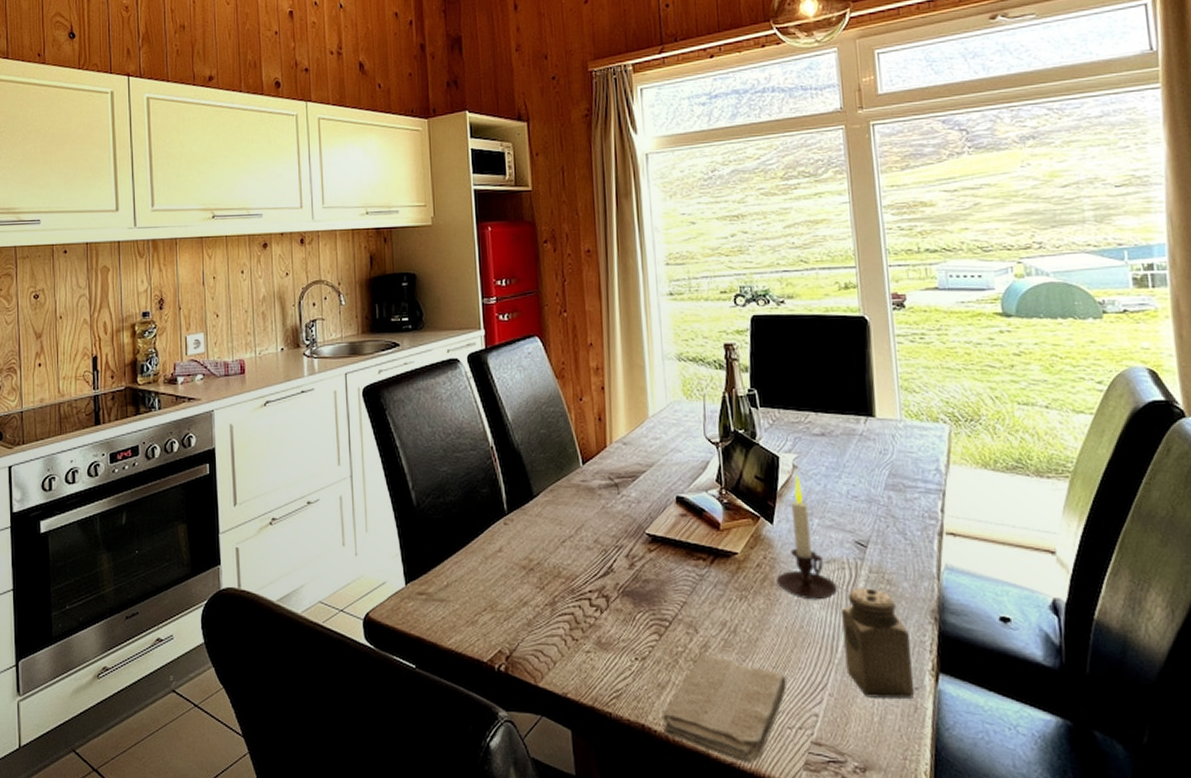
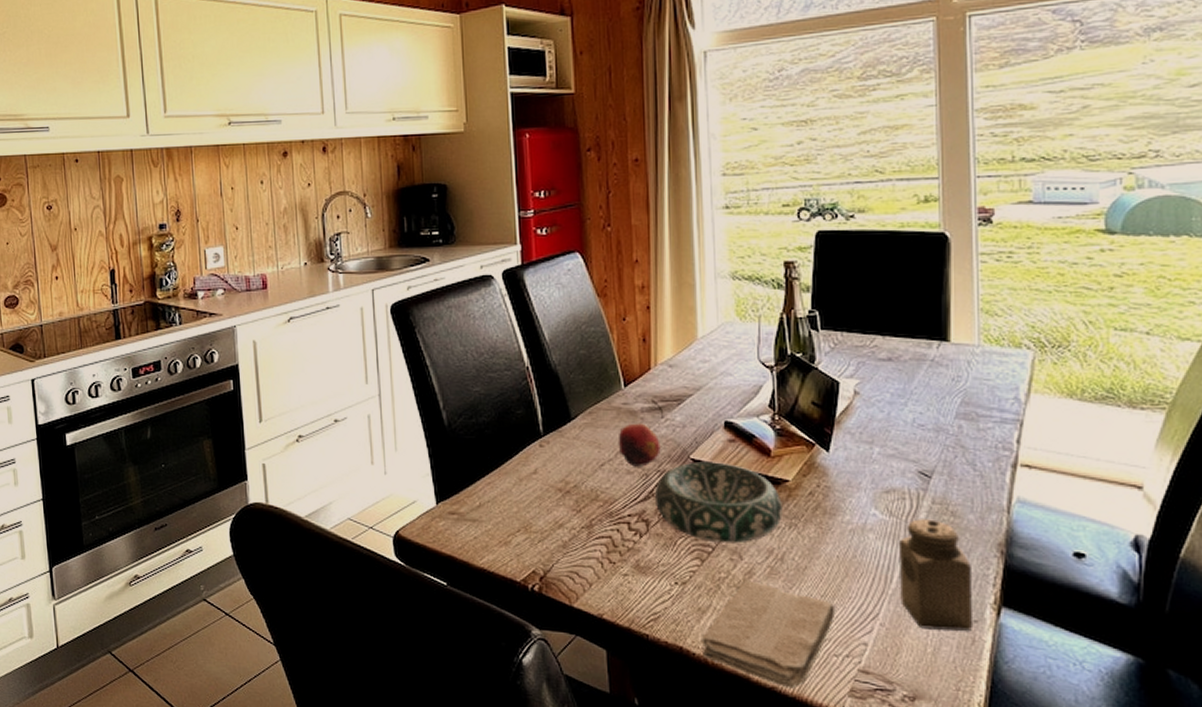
fruit: none [577,499,618,543] -> present [618,423,661,467]
decorative bowl: none [613,536,733,617] -> present [654,462,782,543]
candle: present [777,475,838,600] -> none [831,401,896,530]

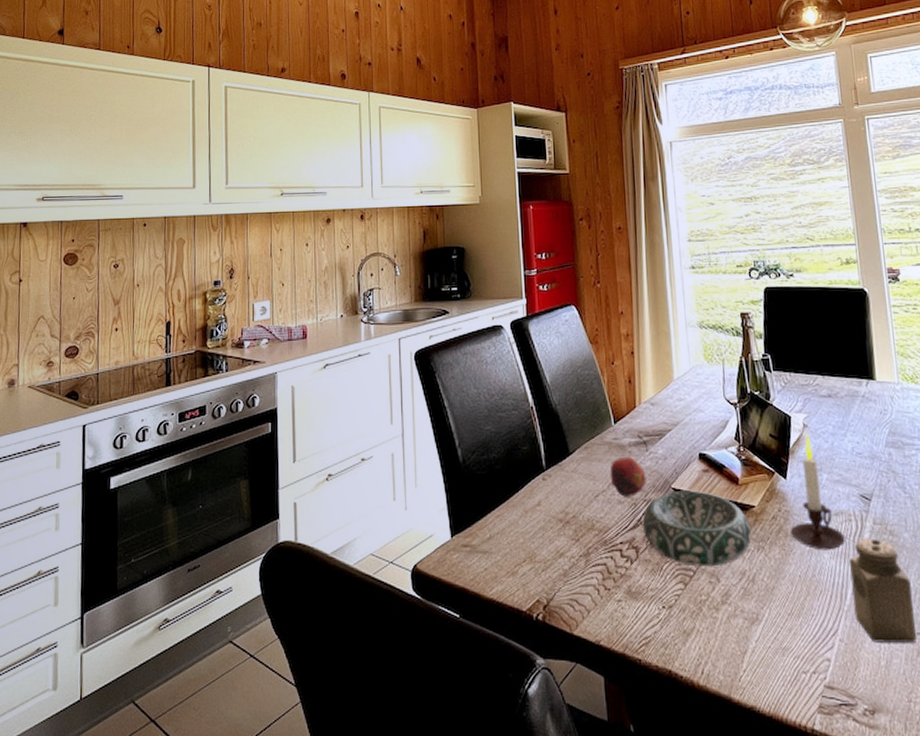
washcloth: present [701,580,835,689] -> none [687,602,801,708]
candle: none [831,401,896,530] -> present [791,433,845,550]

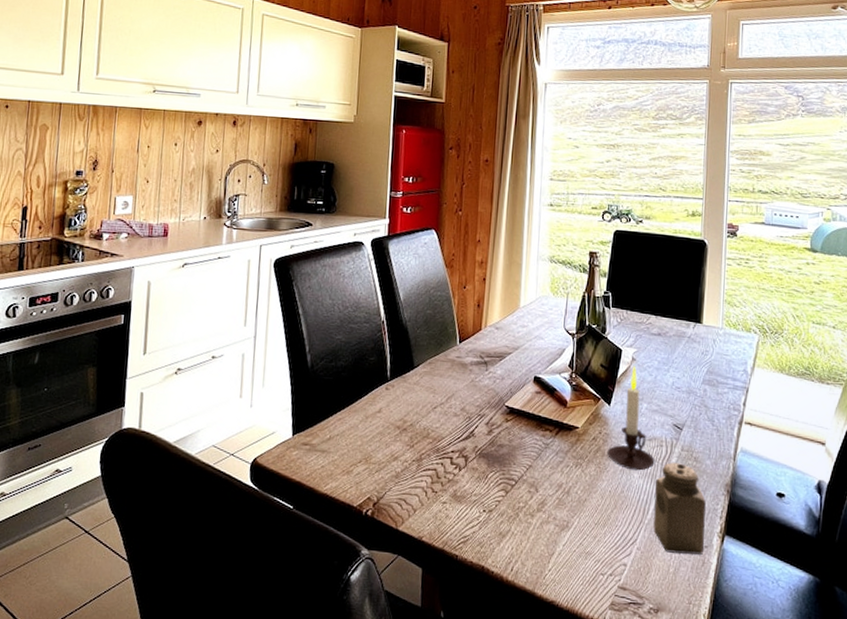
fruit: present [610,456,647,497] -> none [449,373,483,411]
decorative bowl: present [642,491,751,567] -> none [473,408,572,478]

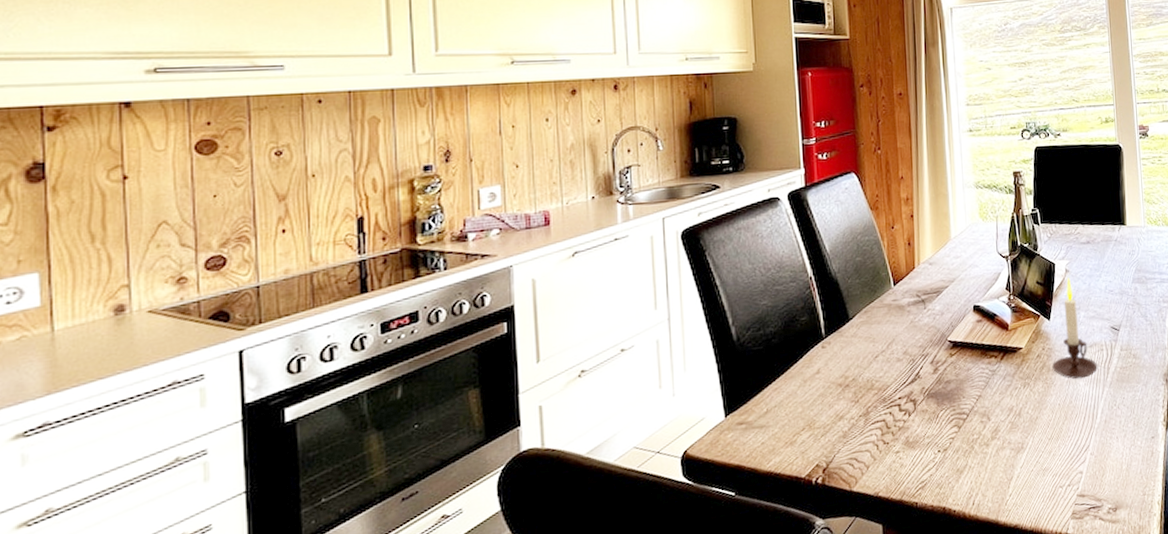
salt shaker: present [653,462,706,555] -> none [1100,363,1152,451]

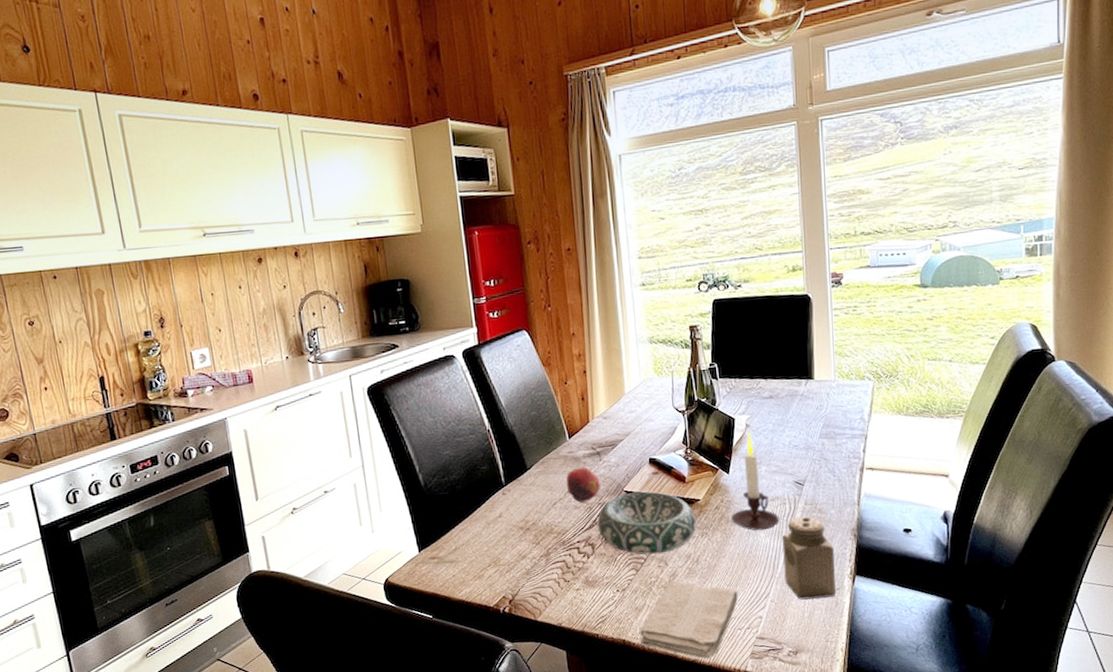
fruit: none [889,315,924,355] -> present [566,466,601,503]
decorative bowl: none [919,340,1019,410] -> present [597,491,696,555]
washcloth: none [960,436,1059,523] -> present [639,580,738,659]
salt shaker: none [1100,363,1152,451] -> present [781,517,837,600]

